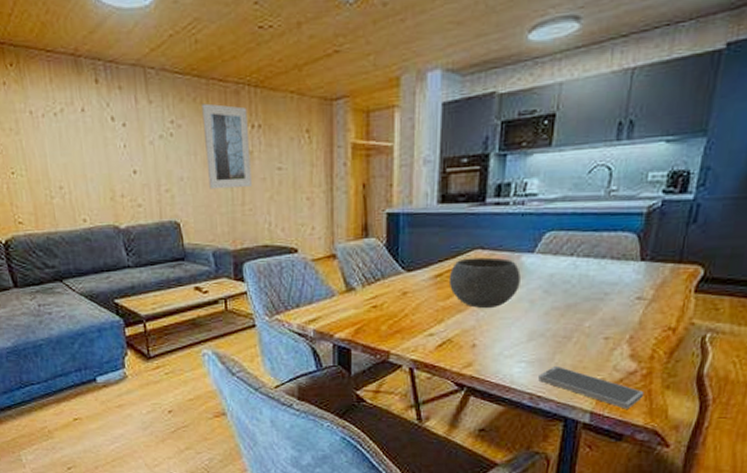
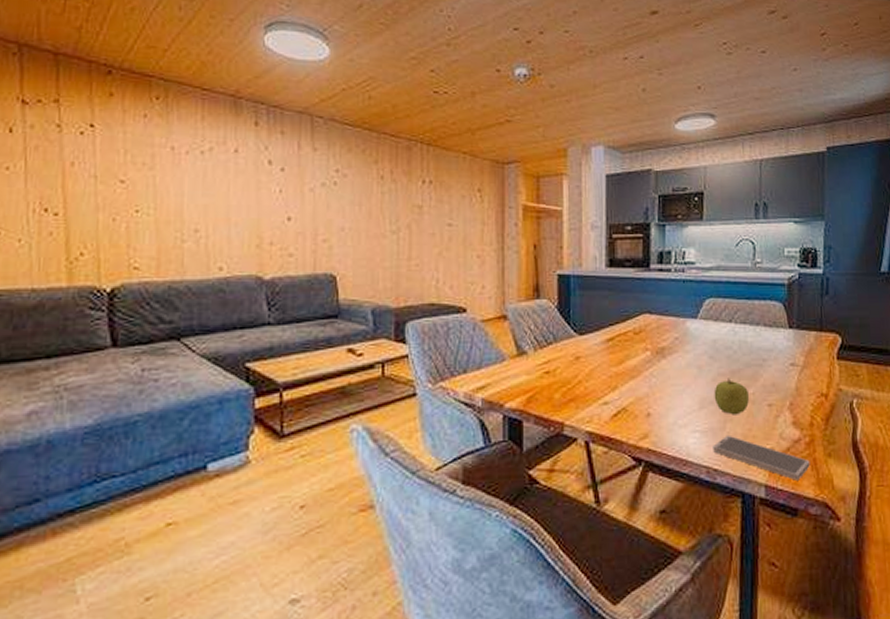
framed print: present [202,103,252,190] -> none [371,156,420,242]
bowl: present [448,257,521,309] -> none [620,322,687,375]
fruit: none [544,312,584,347] -> present [714,378,749,415]

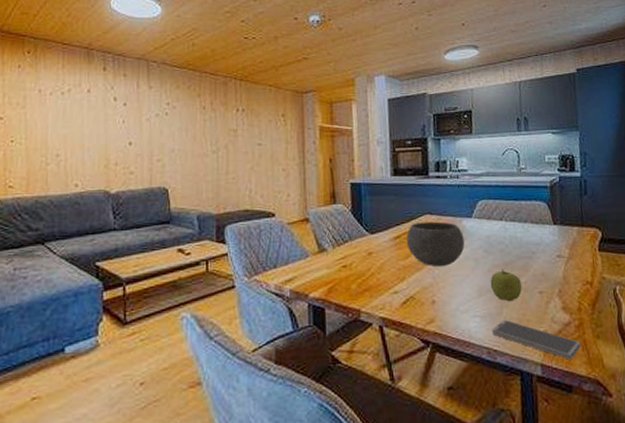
bowl: none [620,322,687,375] -> present [406,221,465,267]

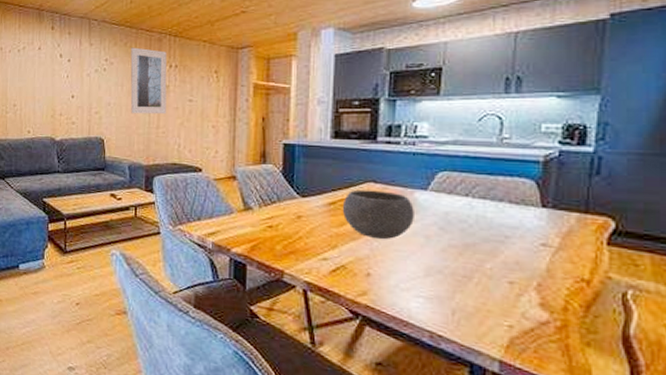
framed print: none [195,91,235,160] -> present [130,47,167,114]
fruit: present [490,269,522,302] -> none [442,250,484,287]
smartphone: present [492,319,581,360] -> none [438,305,561,363]

